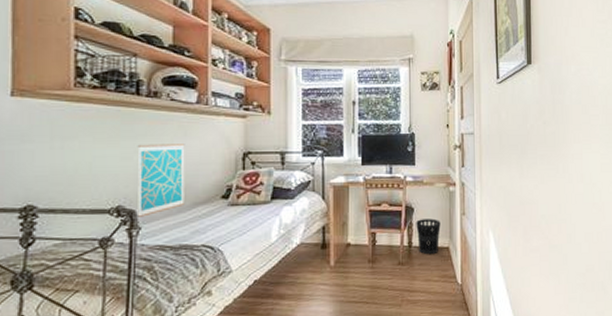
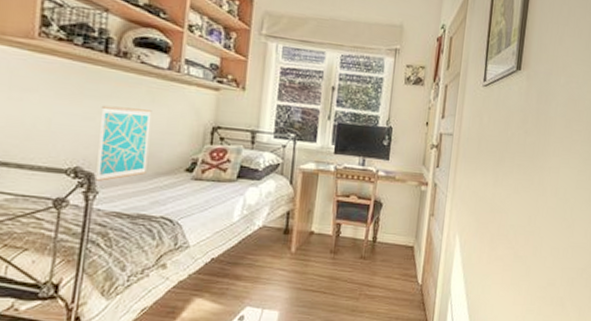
wastebasket: present [416,218,441,255] -> none [382,215,408,252]

